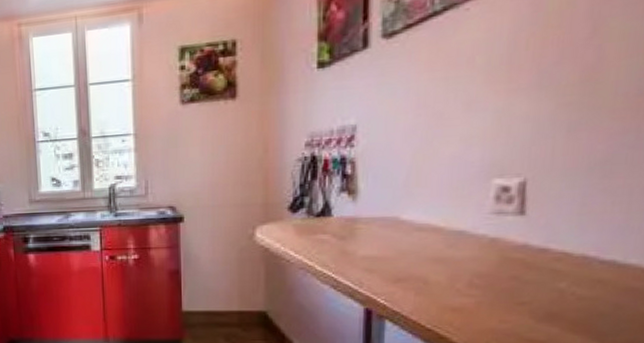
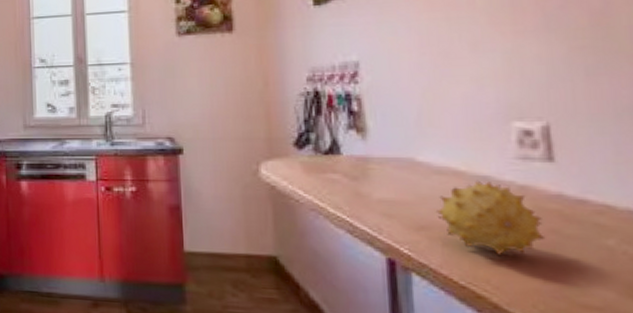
fruit: none [412,235,507,302] -> present [435,180,546,257]

